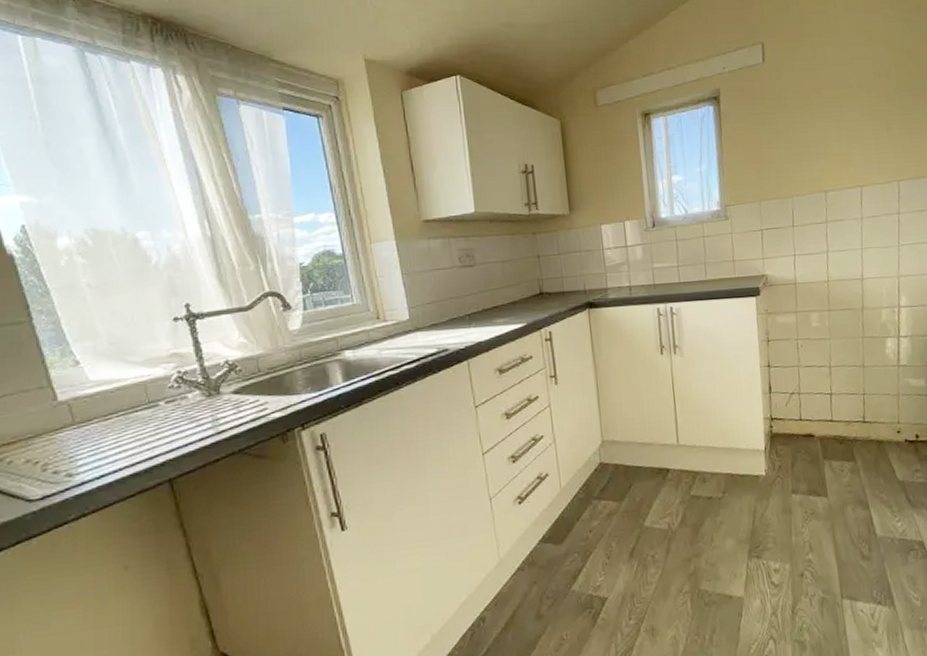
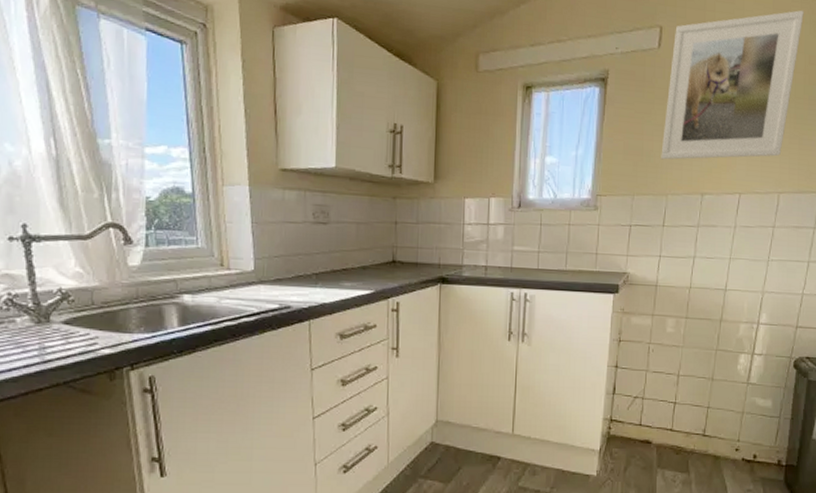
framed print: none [776,10,895,165] -> present [661,10,804,160]

